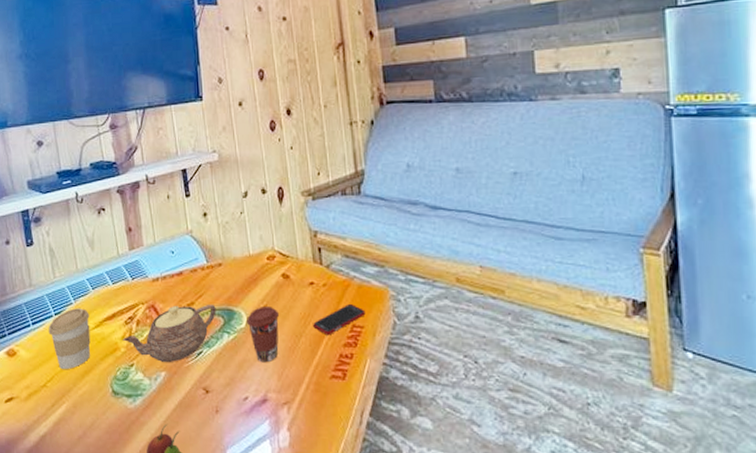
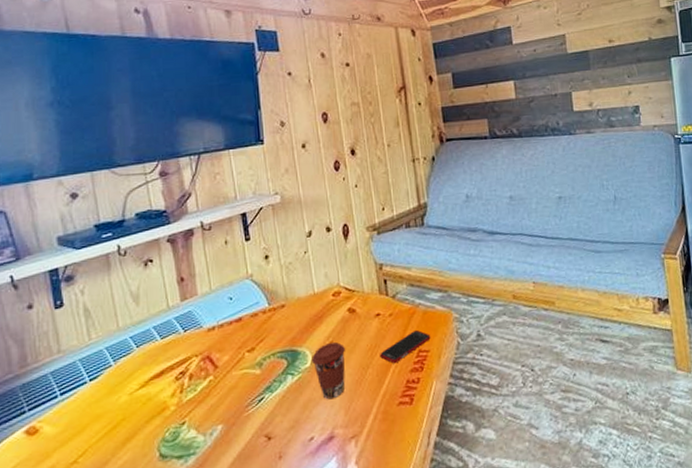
coffee cup: present [48,308,91,369] -> none [81,369,134,440]
teapot: present [122,305,216,362] -> none [172,348,279,415]

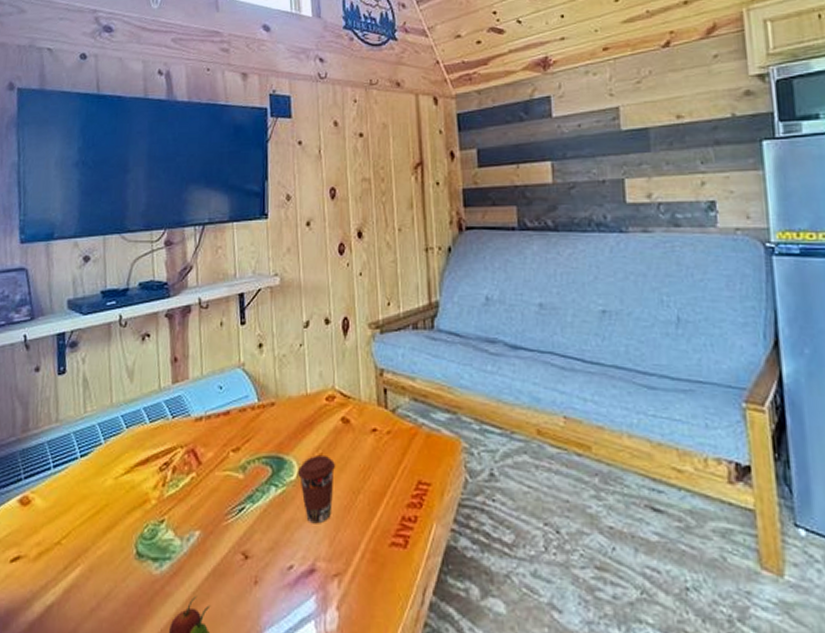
cell phone: present [380,329,431,364] -> none [373,455,434,493]

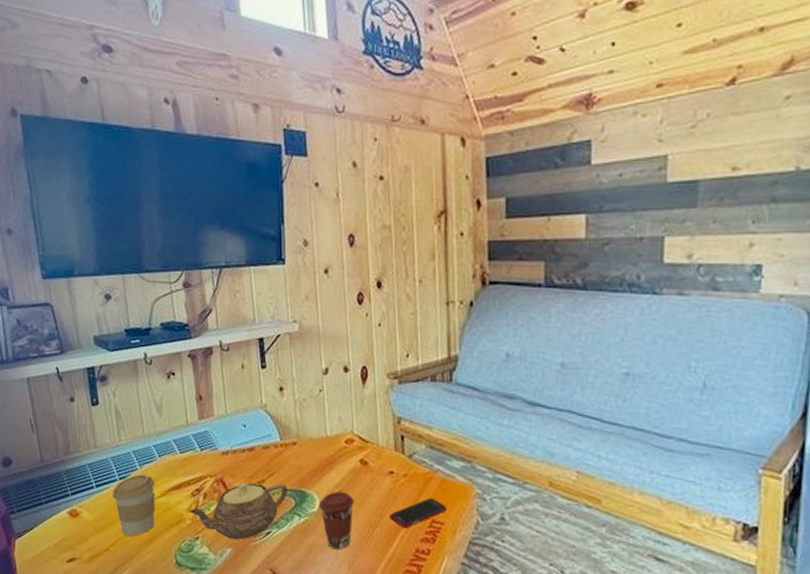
coffee cup: none [70,449,120,523] -> present [112,474,155,536]
teapot: none [154,451,264,519] -> present [188,482,288,540]
cell phone: none [373,455,434,493] -> present [390,497,447,529]

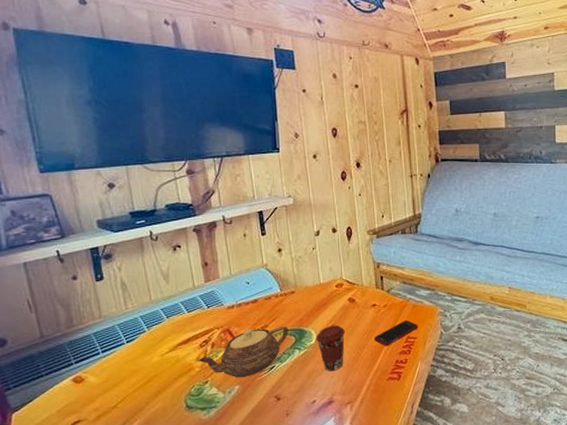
coffee cup: present [112,474,155,536] -> none [119,335,164,390]

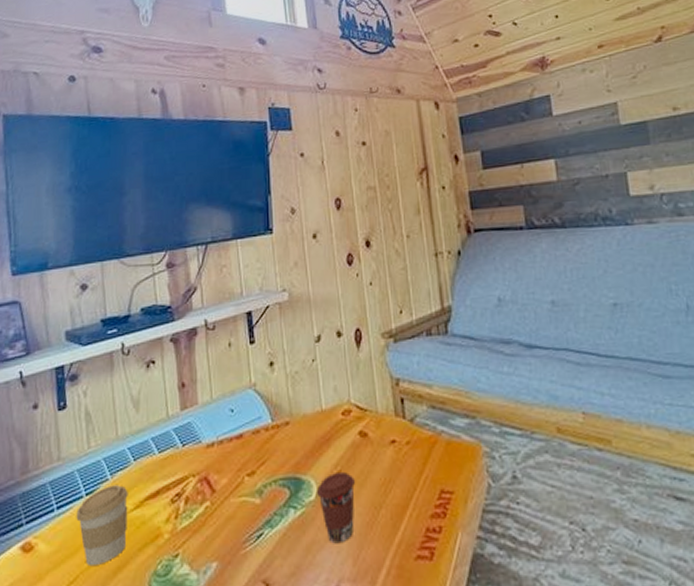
coffee cup: none [119,335,164,390] -> present [76,485,128,565]
teapot: present [197,326,288,377] -> none [166,473,281,549]
cell phone: present [374,320,418,346] -> none [395,464,456,505]

